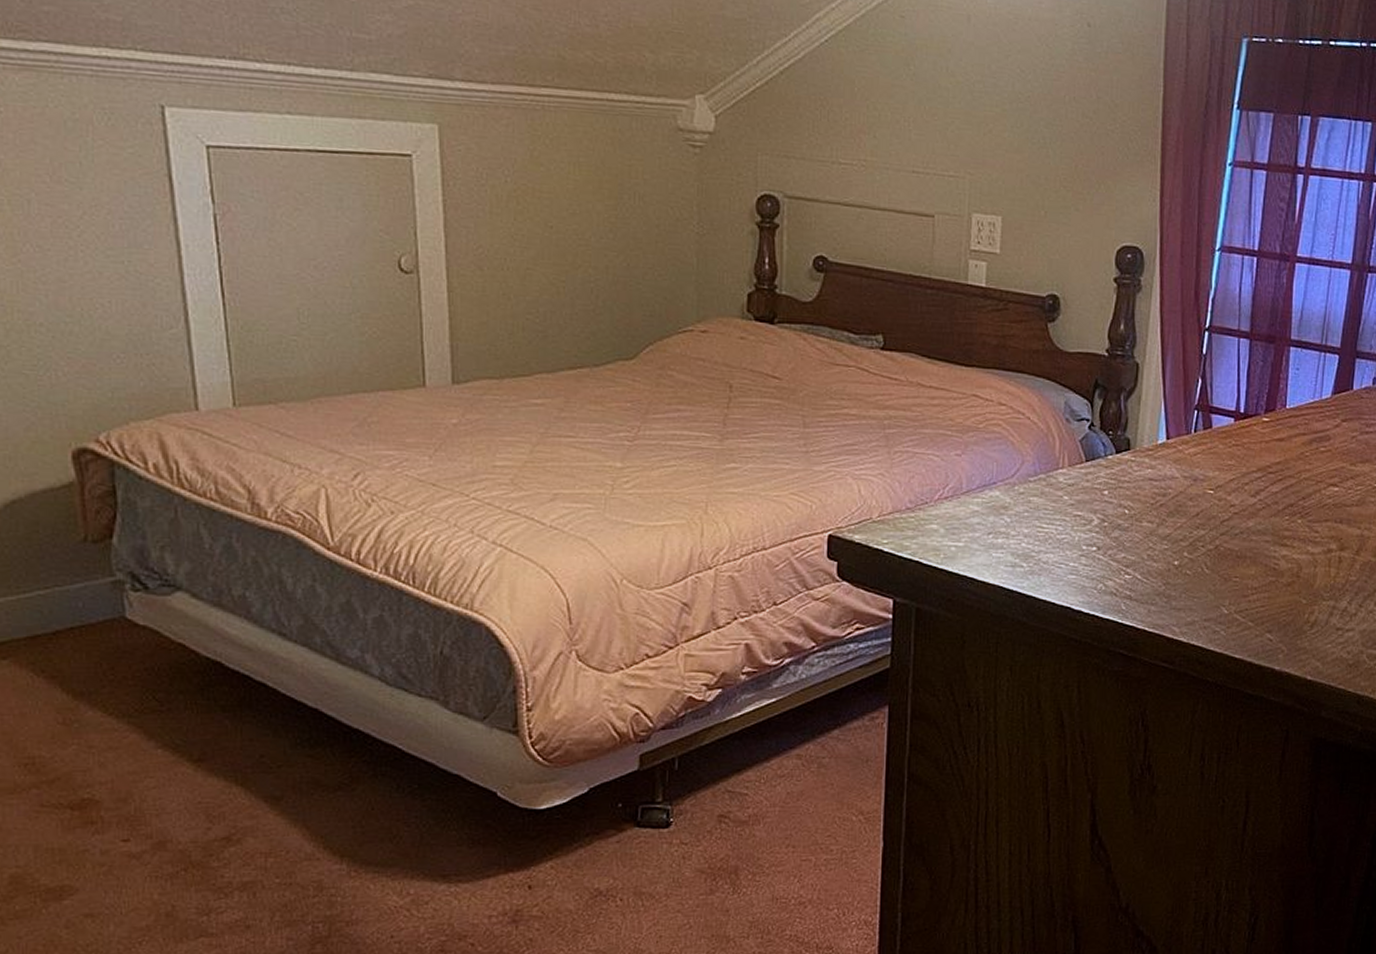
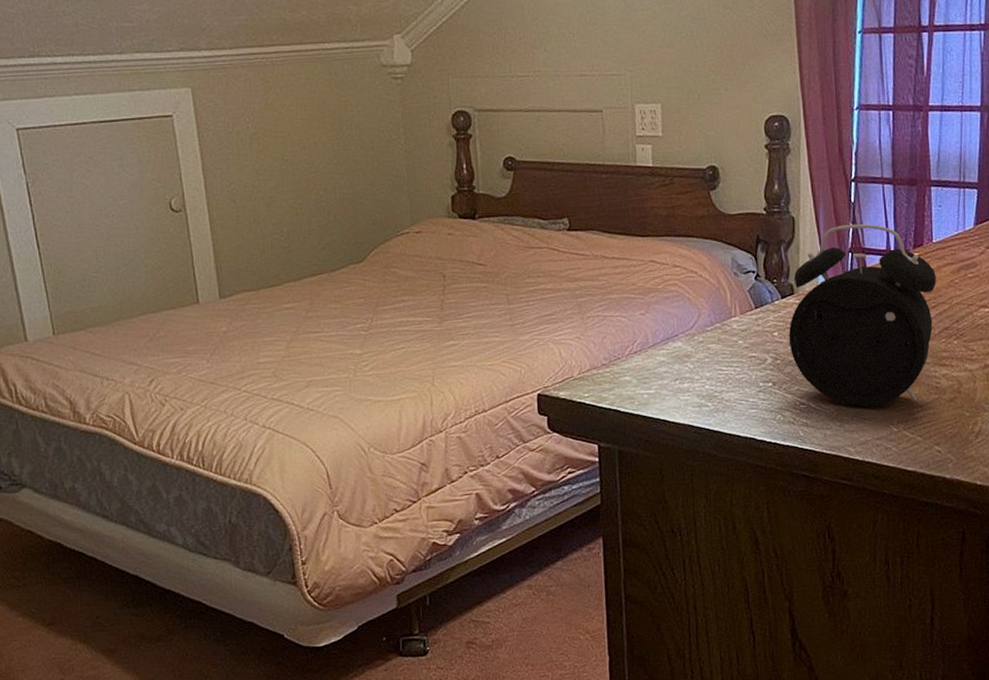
alarm clock: none [1119,378,1286,584] -> present [788,223,936,407]

